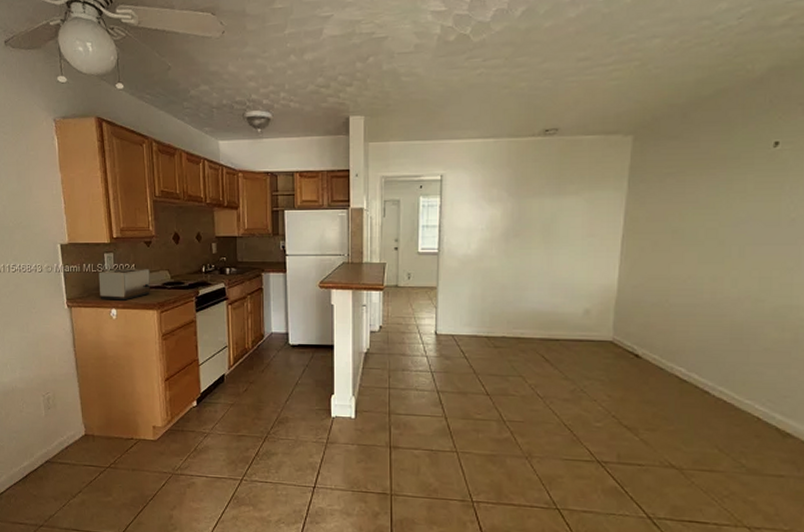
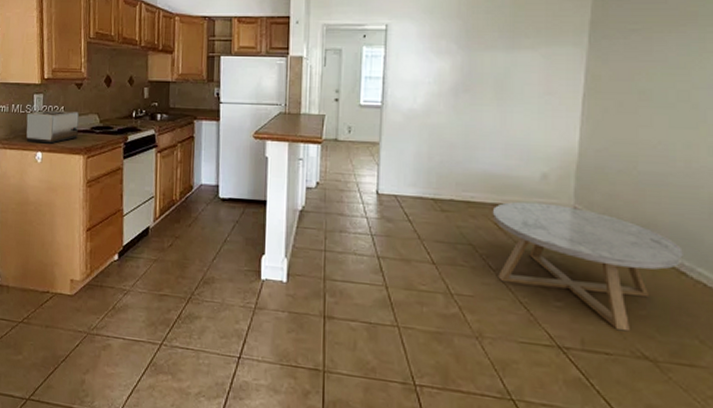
coffee table: none [540,335,707,445] -> present [492,201,683,332]

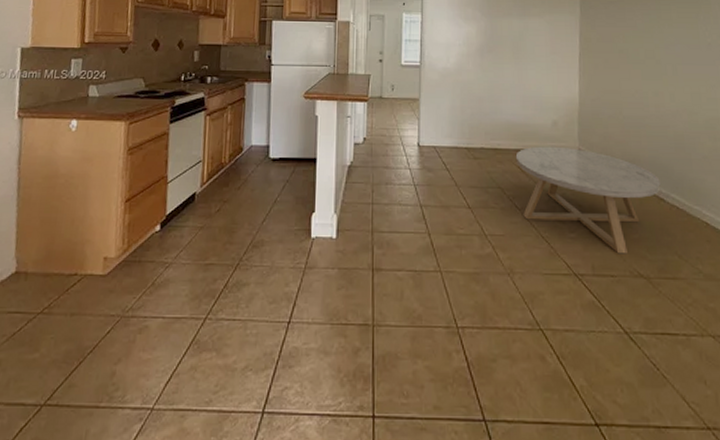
toaster: present [25,110,79,144] -> none [59,75,122,111]

